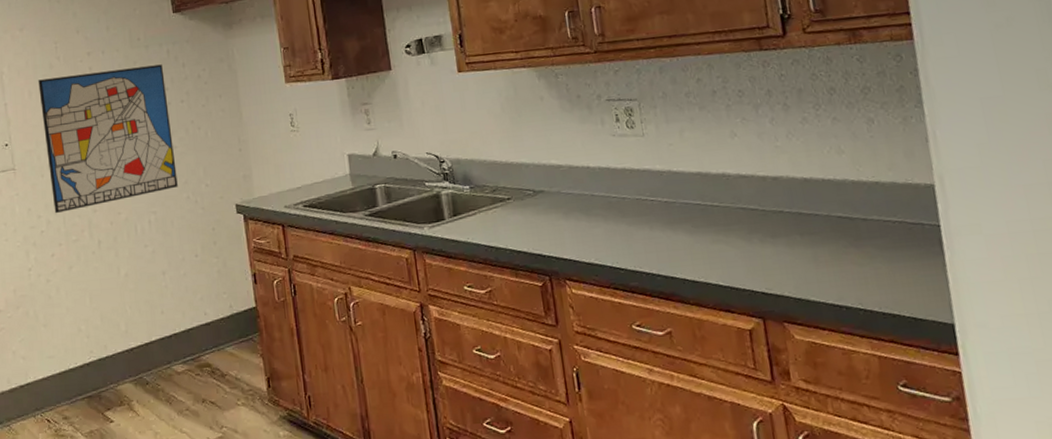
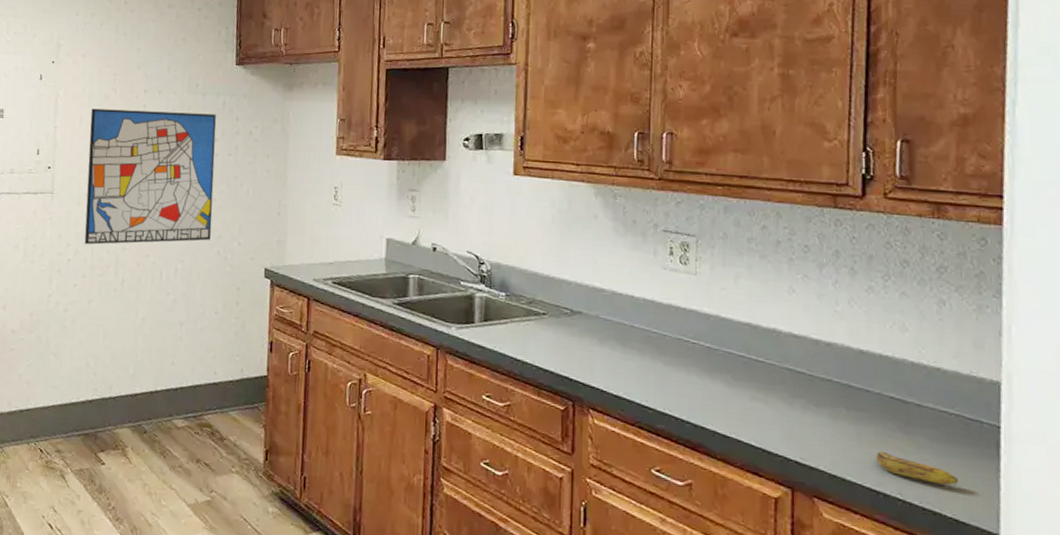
banana: none [833,267,912,289] -> present [875,450,959,486]

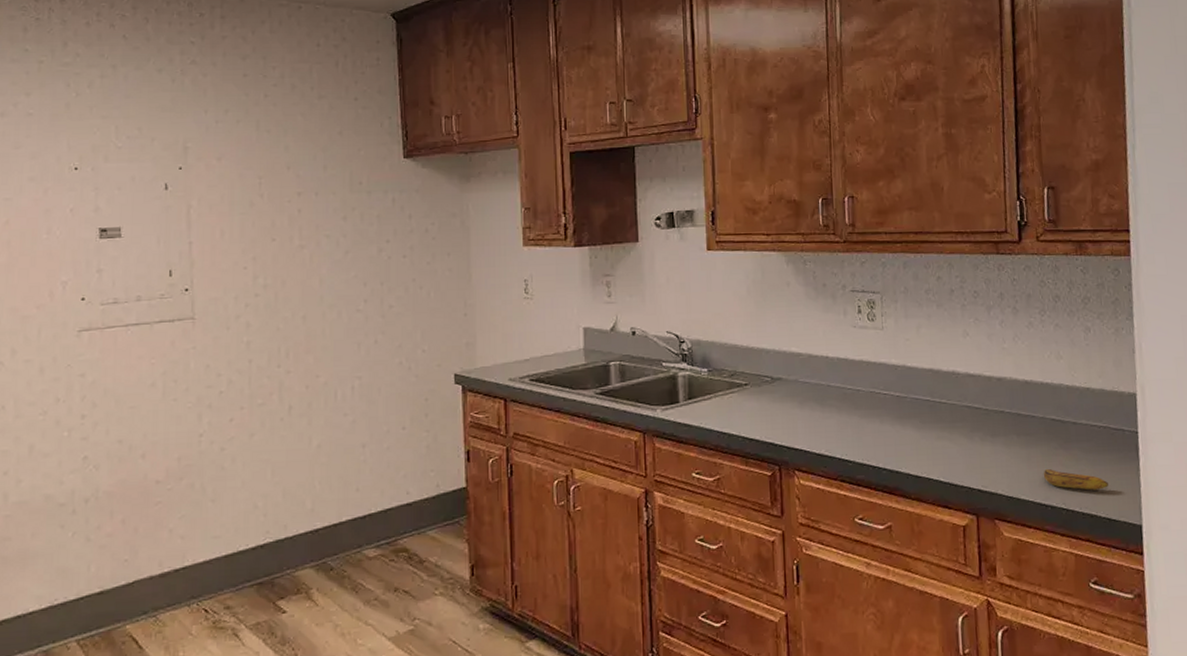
wall art: present [84,108,216,245] -> none [234,213,390,373]

